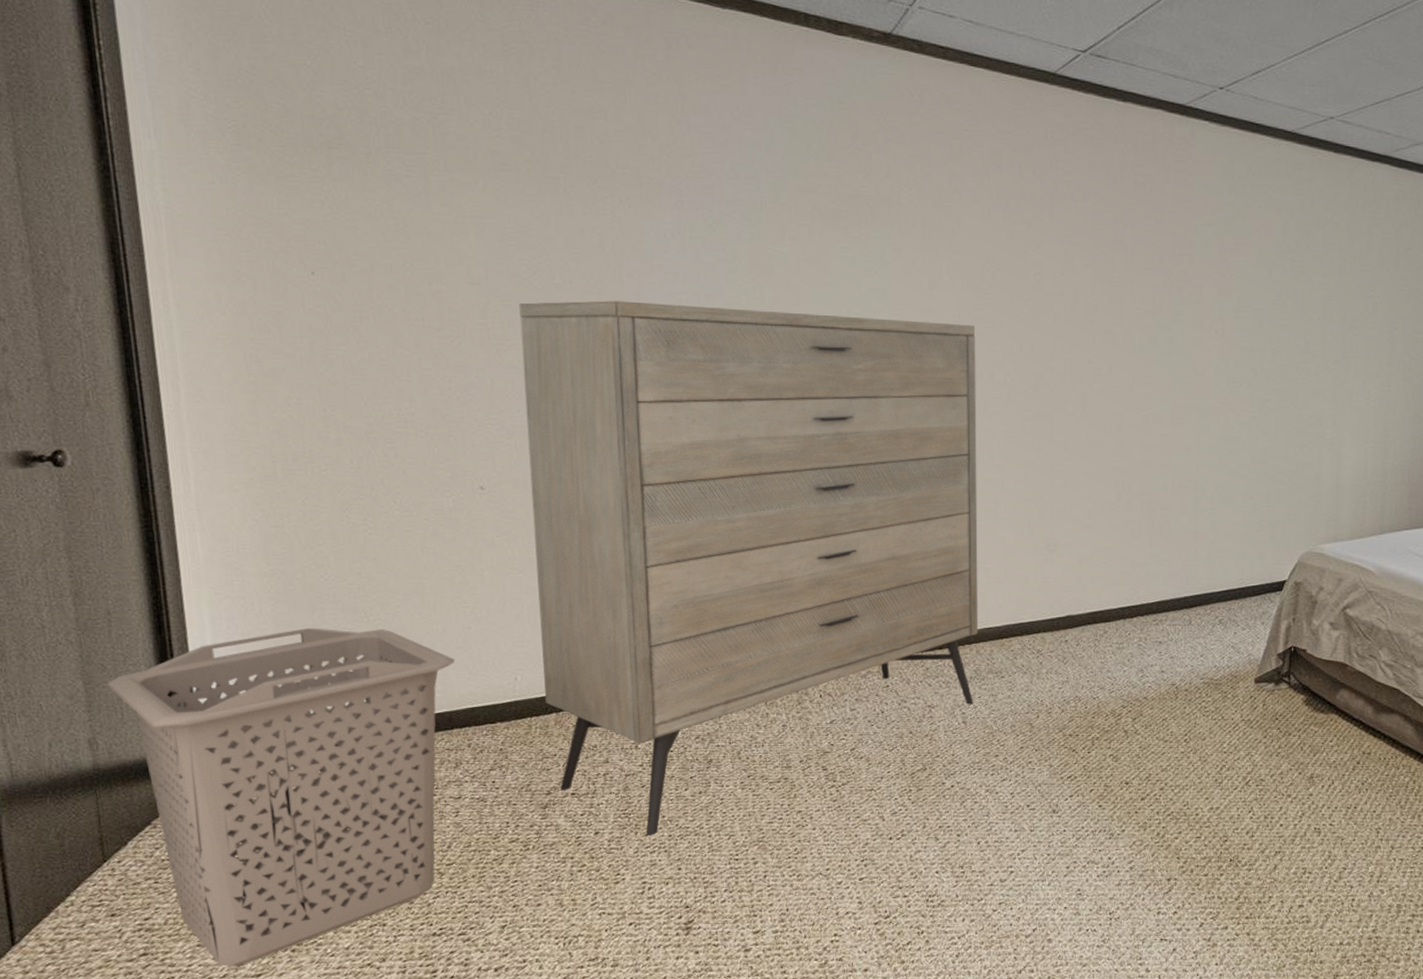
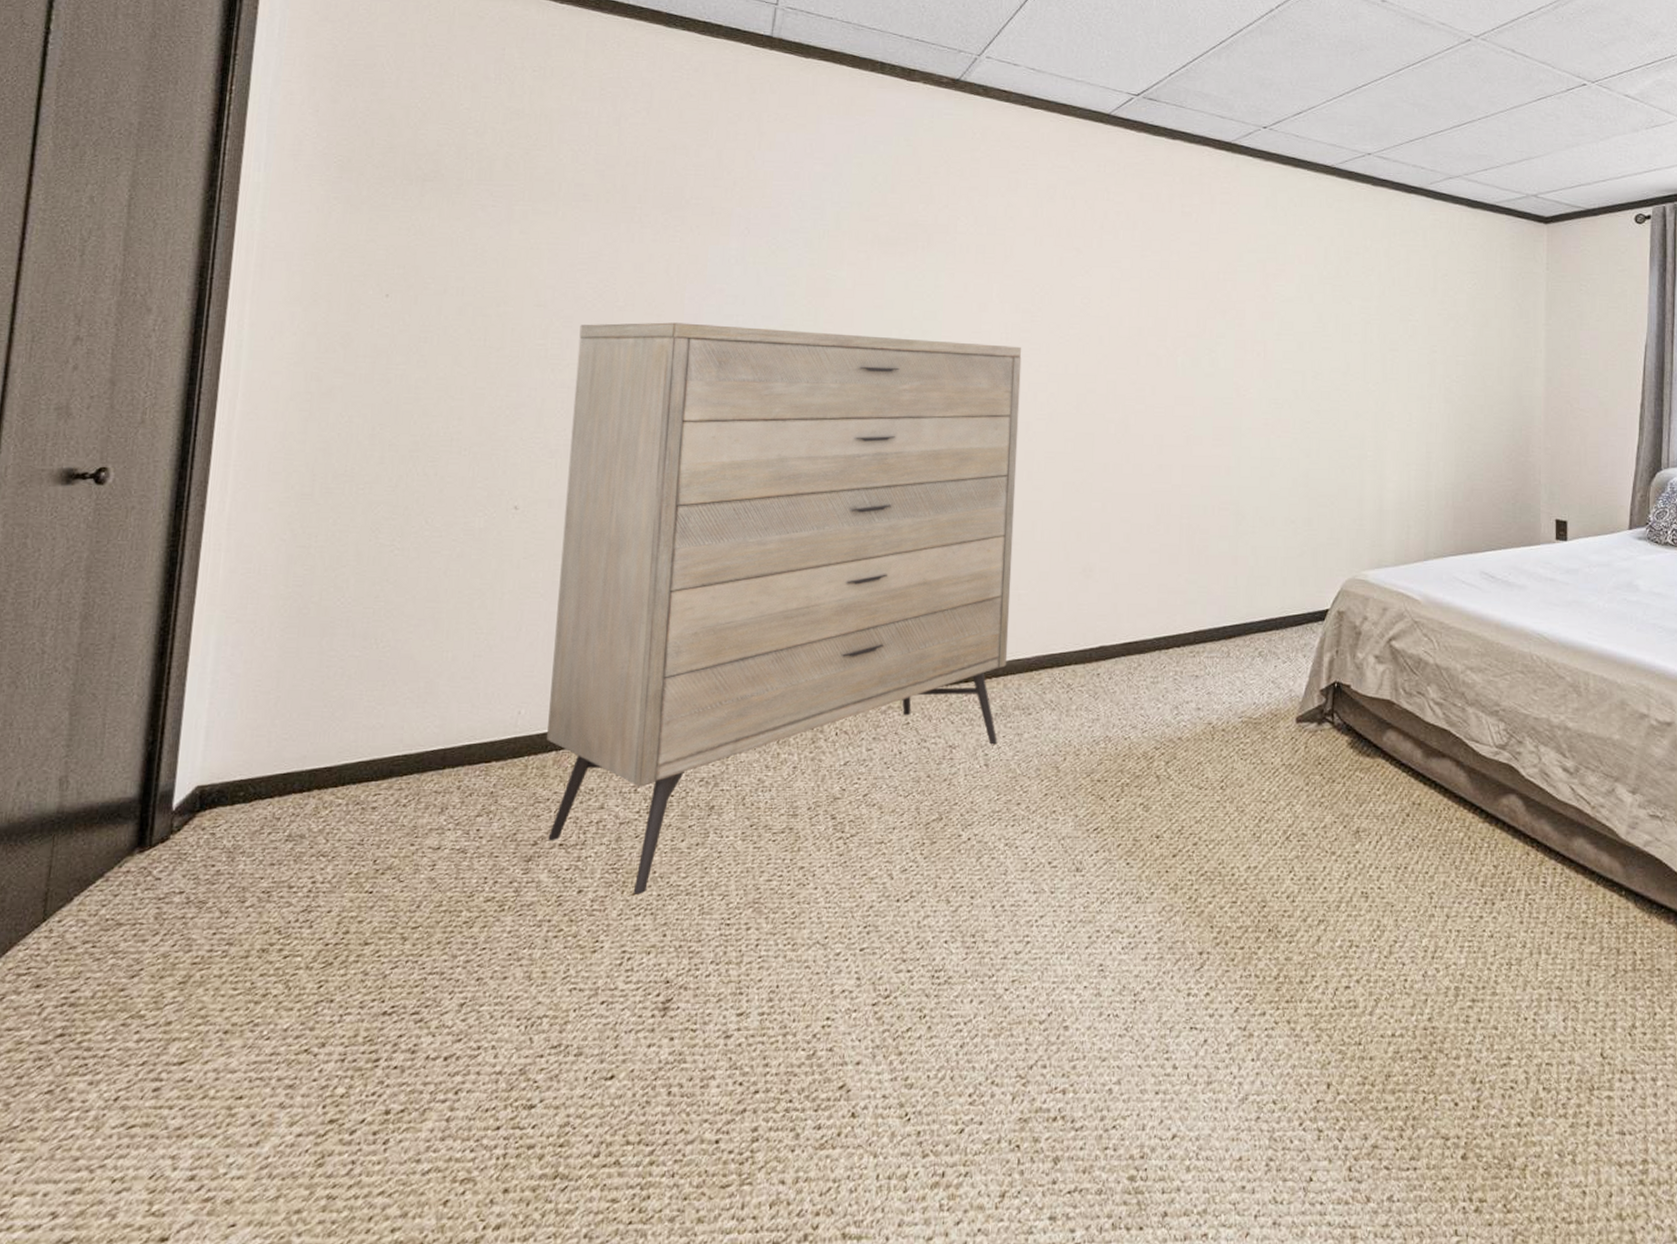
laundry basket: present [107,627,455,966] -> none [94,654,460,1051]

